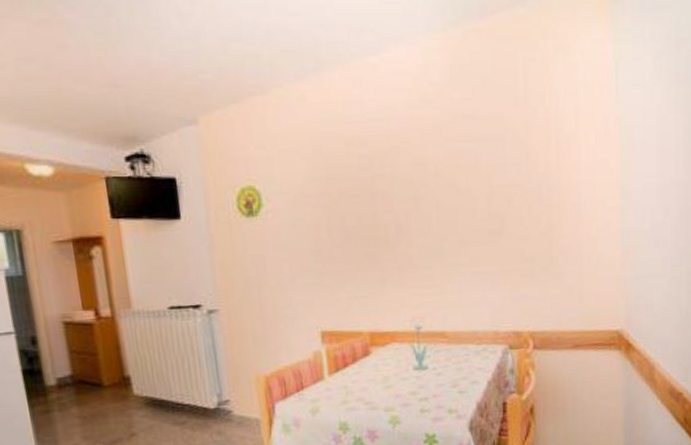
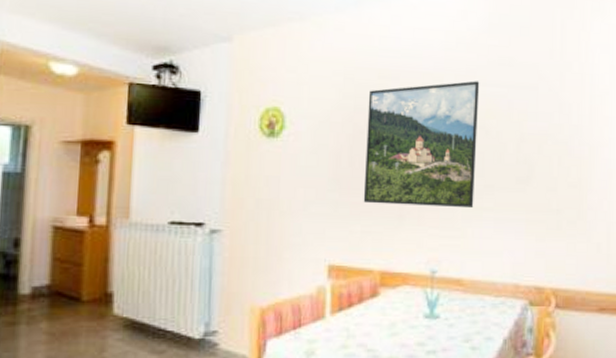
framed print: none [338,138,451,271] -> present [363,80,480,209]

